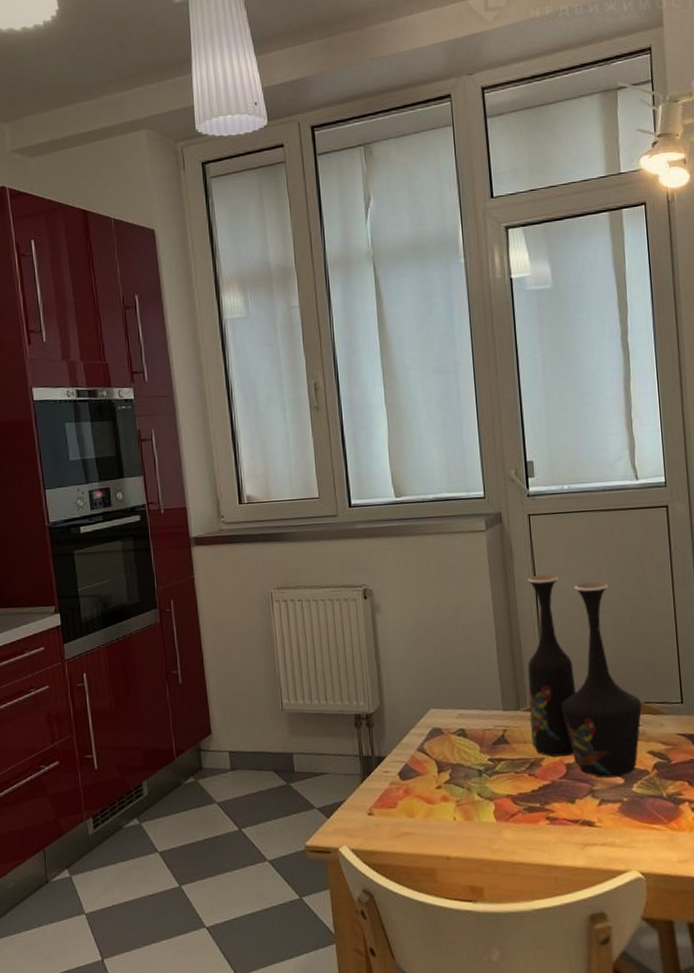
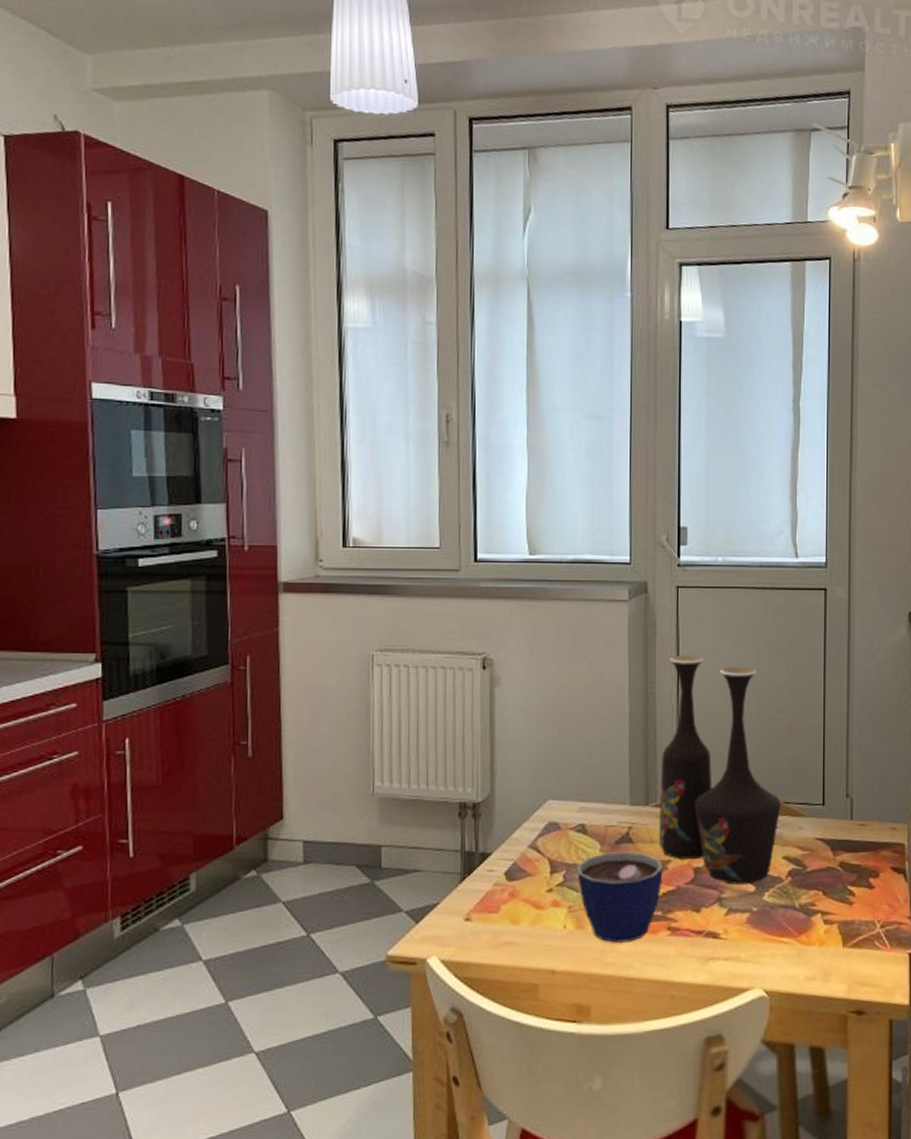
cup: none [461,751,539,832] -> present [577,851,663,943]

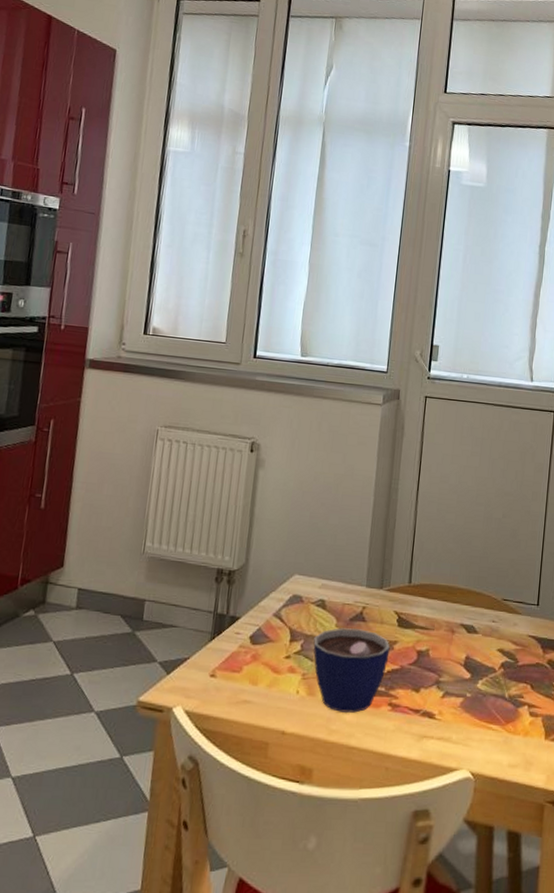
vase: present [658,654,781,885] -> none [388,457,501,671]

